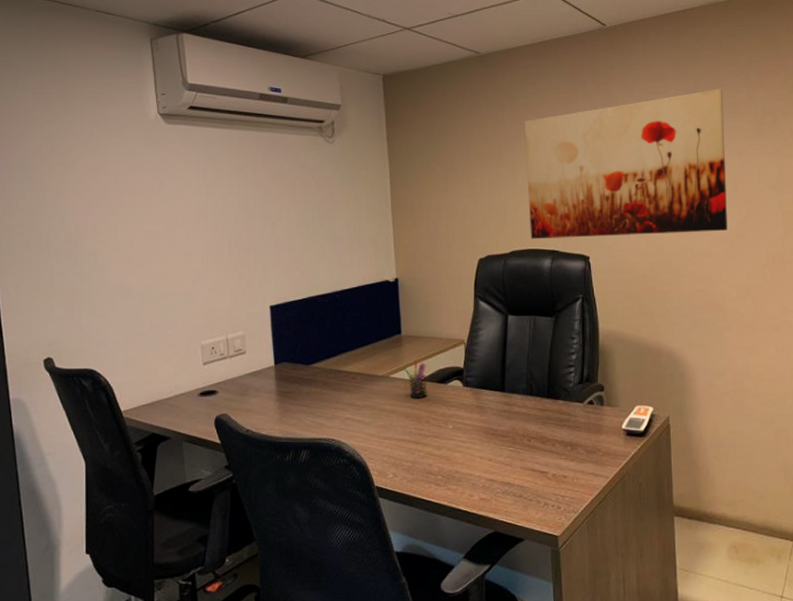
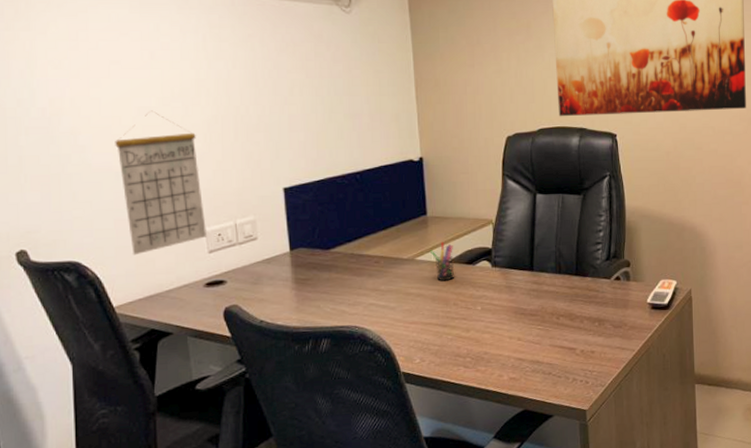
calendar: none [127,234,202,365] -> present [115,110,206,256]

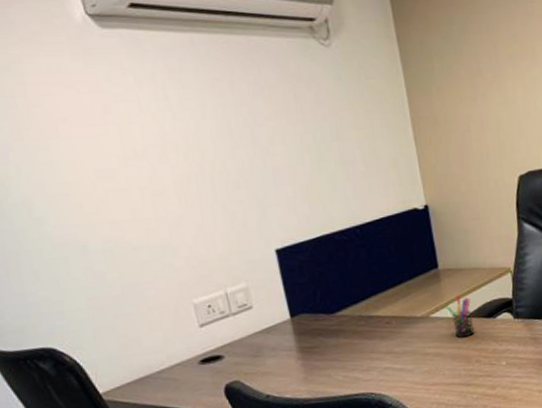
calendar: present [115,110,206,256] -> none [75,172,195,336]

